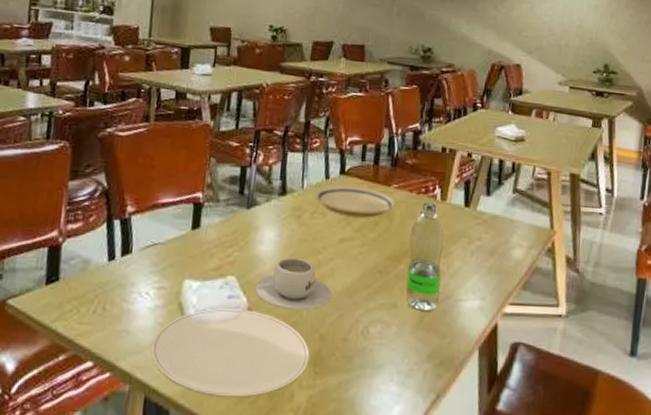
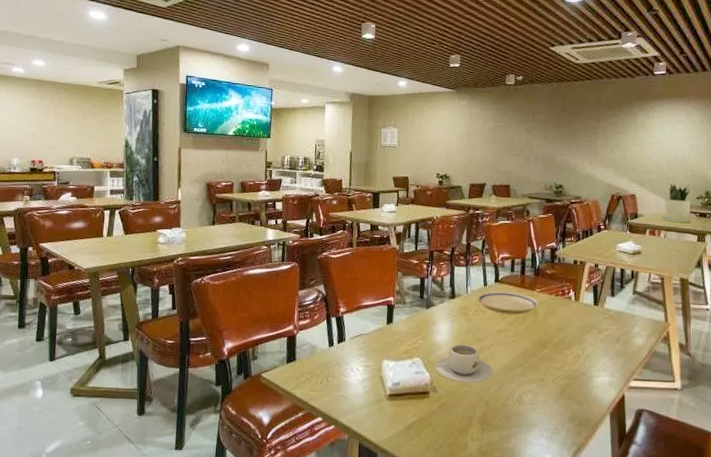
plate: present [151,307,310,399] -> none [362,380,478,447]
bottle: present [405,202,445,311] -> none [550,302,579,385]
planter: none [551,52,588,104] -> present [661,183,692,223]

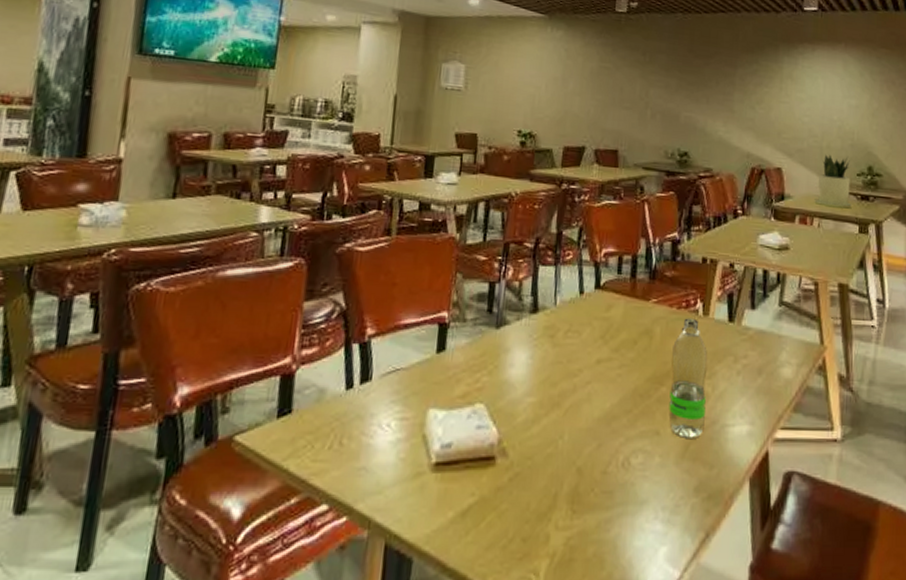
teacup: present [435,344,493,384] -> none [505,381,590,441]
plate: present [477,290,539,314] -> none [569,301,655,336]
bottle: none [550,302,579,385] -> present [668,318,708,438]

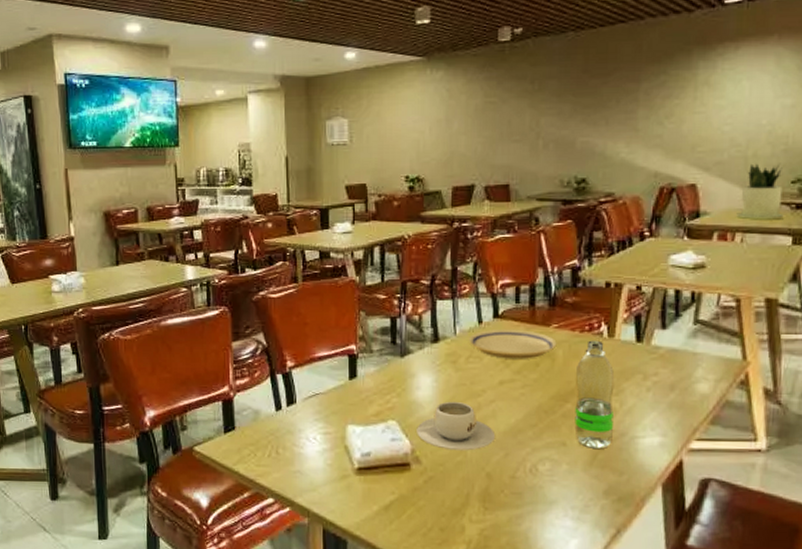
teacup: none [505,381,590,441] -> present [417,401,496,451]
plate: none [569,301,655,336] -> present [469,328,557,359]

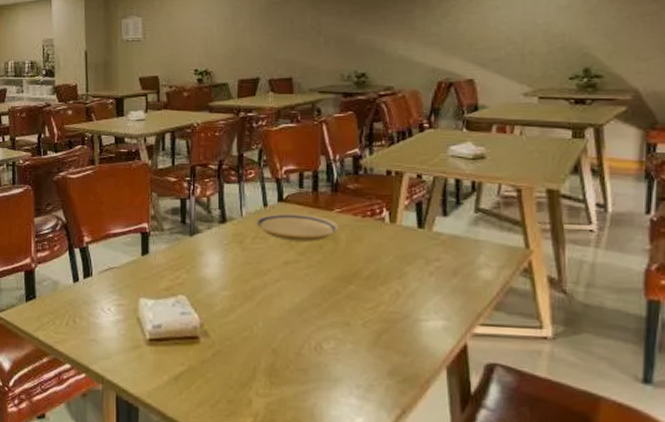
teacup: present [417,401,496,451] -> none [205,279,281,327]
bottle: present [574,340,615,449] -> none [358,225,397,330]
planter: present [736,163,784,220] -> none [515,60,563,114]

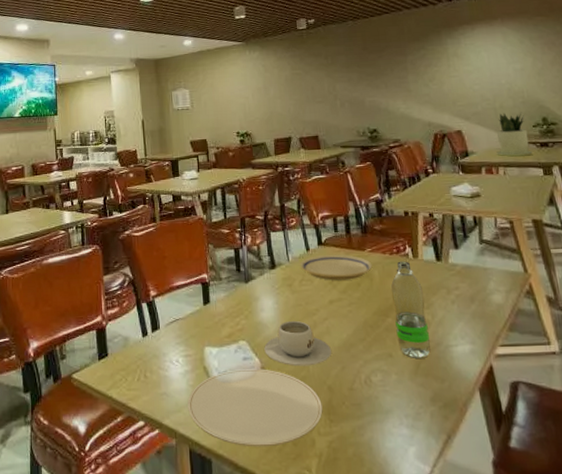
plate: none [117,322,264,402] -> present [187,368,323,447]
teacup: none [205,279,281,327] -> present [264,320,332,367]
bottle: none [358,225,397,330] -> present [391,261,431,358]
planter: none [515,60,563,114] -> present [496,112,533,157]

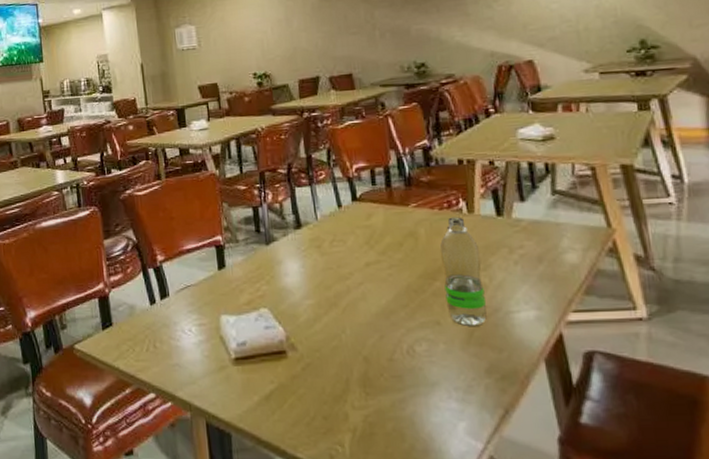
plate: present [187,368,323,447] -> none [202,337,358,421]
teacup: present [264,320,332,367] -> none [289,285,369,336]
plate: present [300,254,372,281] -> none [331,210,418,241]
planter: present [496,112,533,157] -> none [577,34,625,90]

